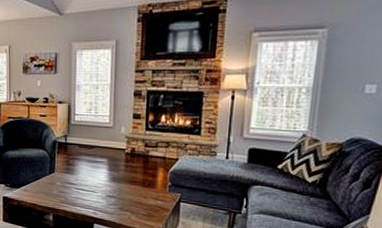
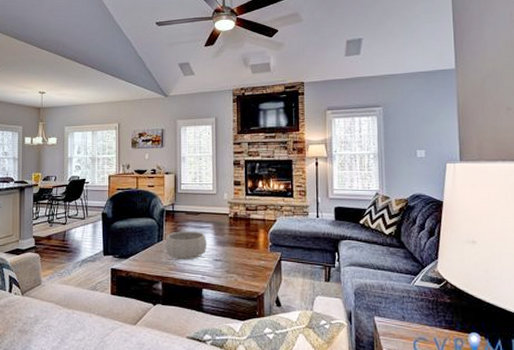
decorative bowl: none [56,164,101,195] -> present [165,231,207,260]

